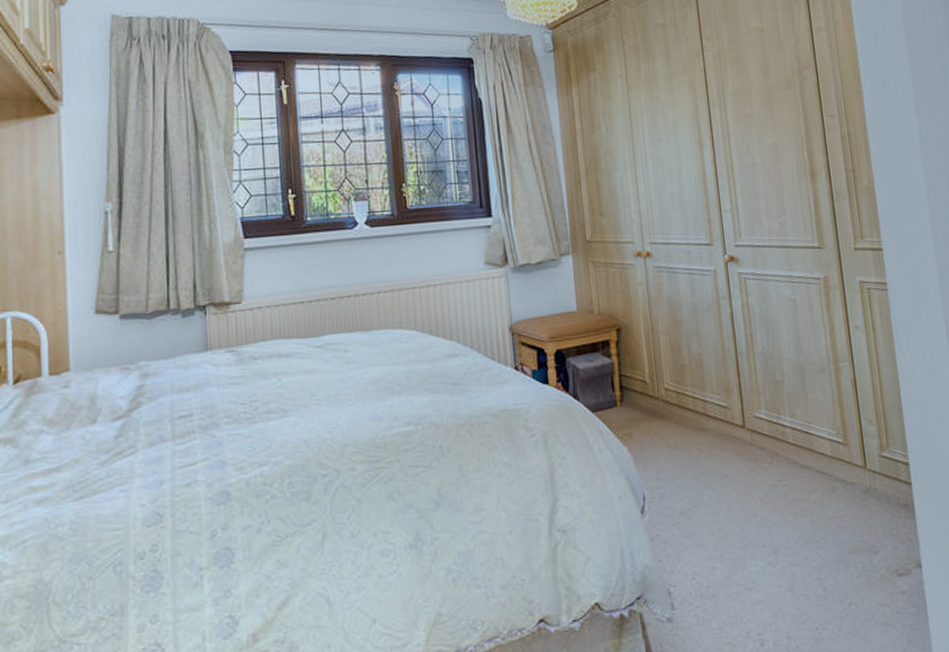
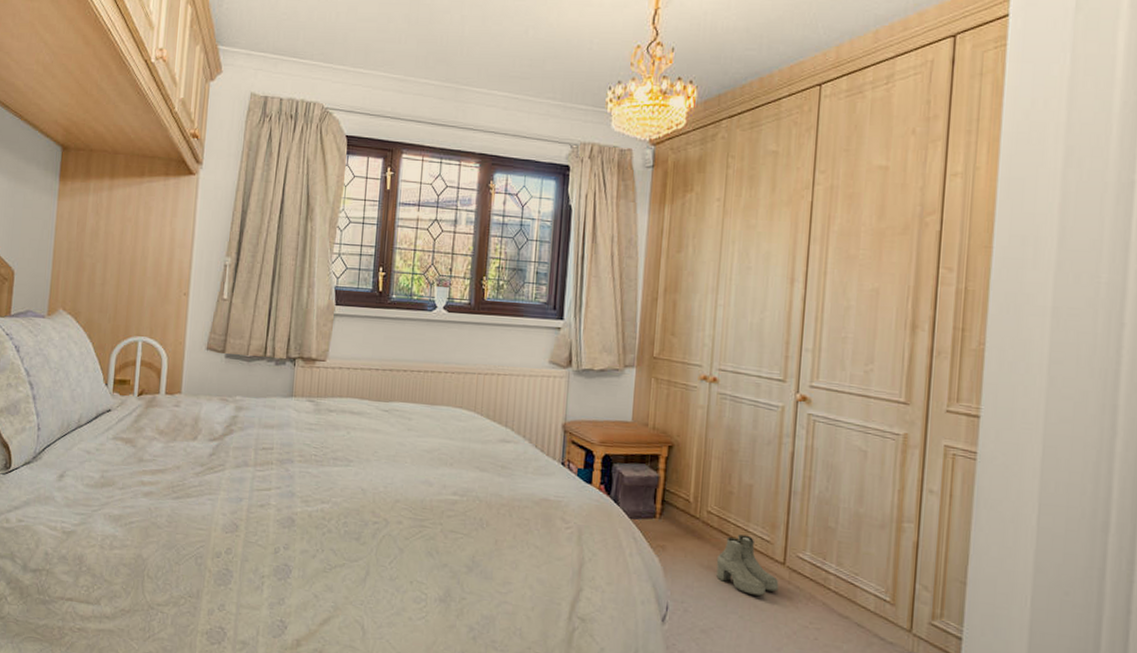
boots: none [681,405,744,466] -> present [716,534,779,596]

